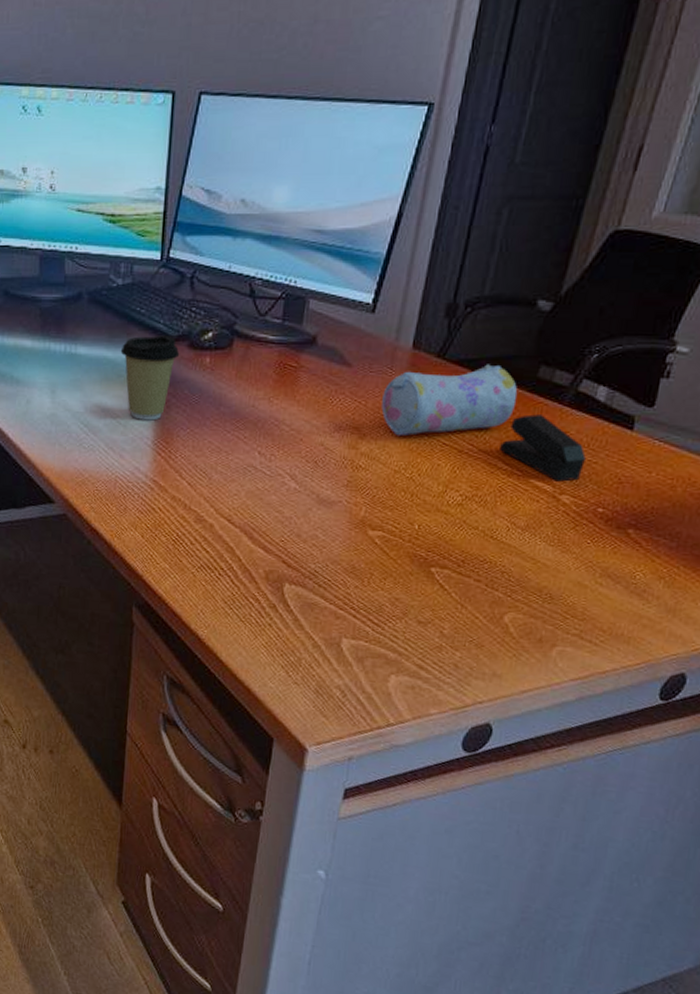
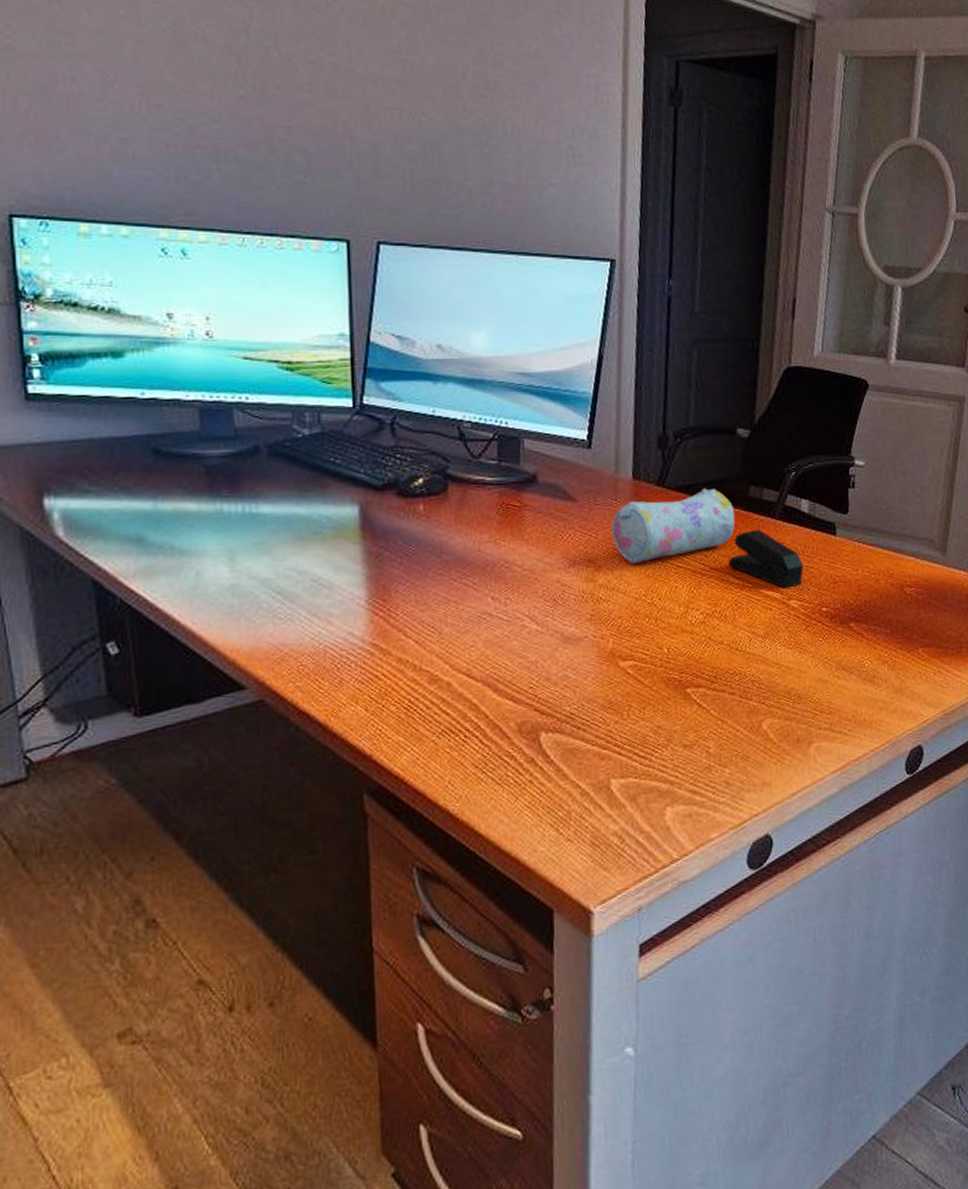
coffee cup: present [120,335,180,421] -> none [315,485,388,579]

